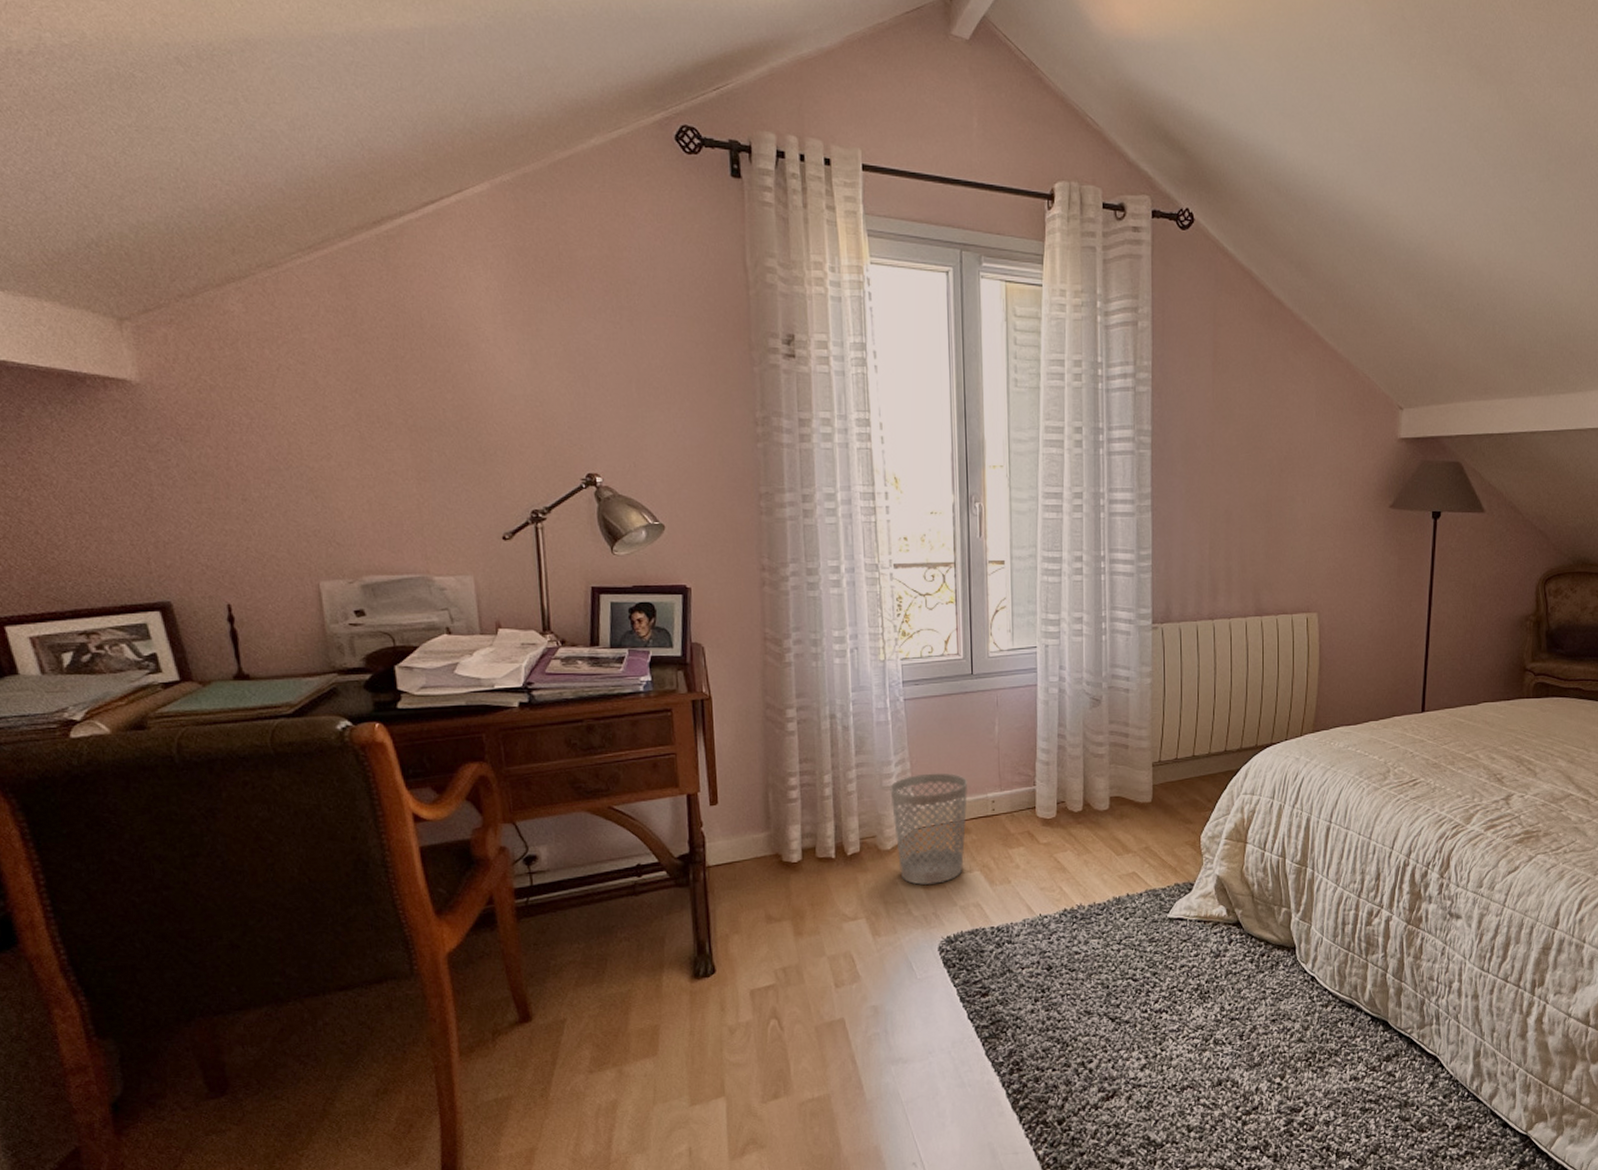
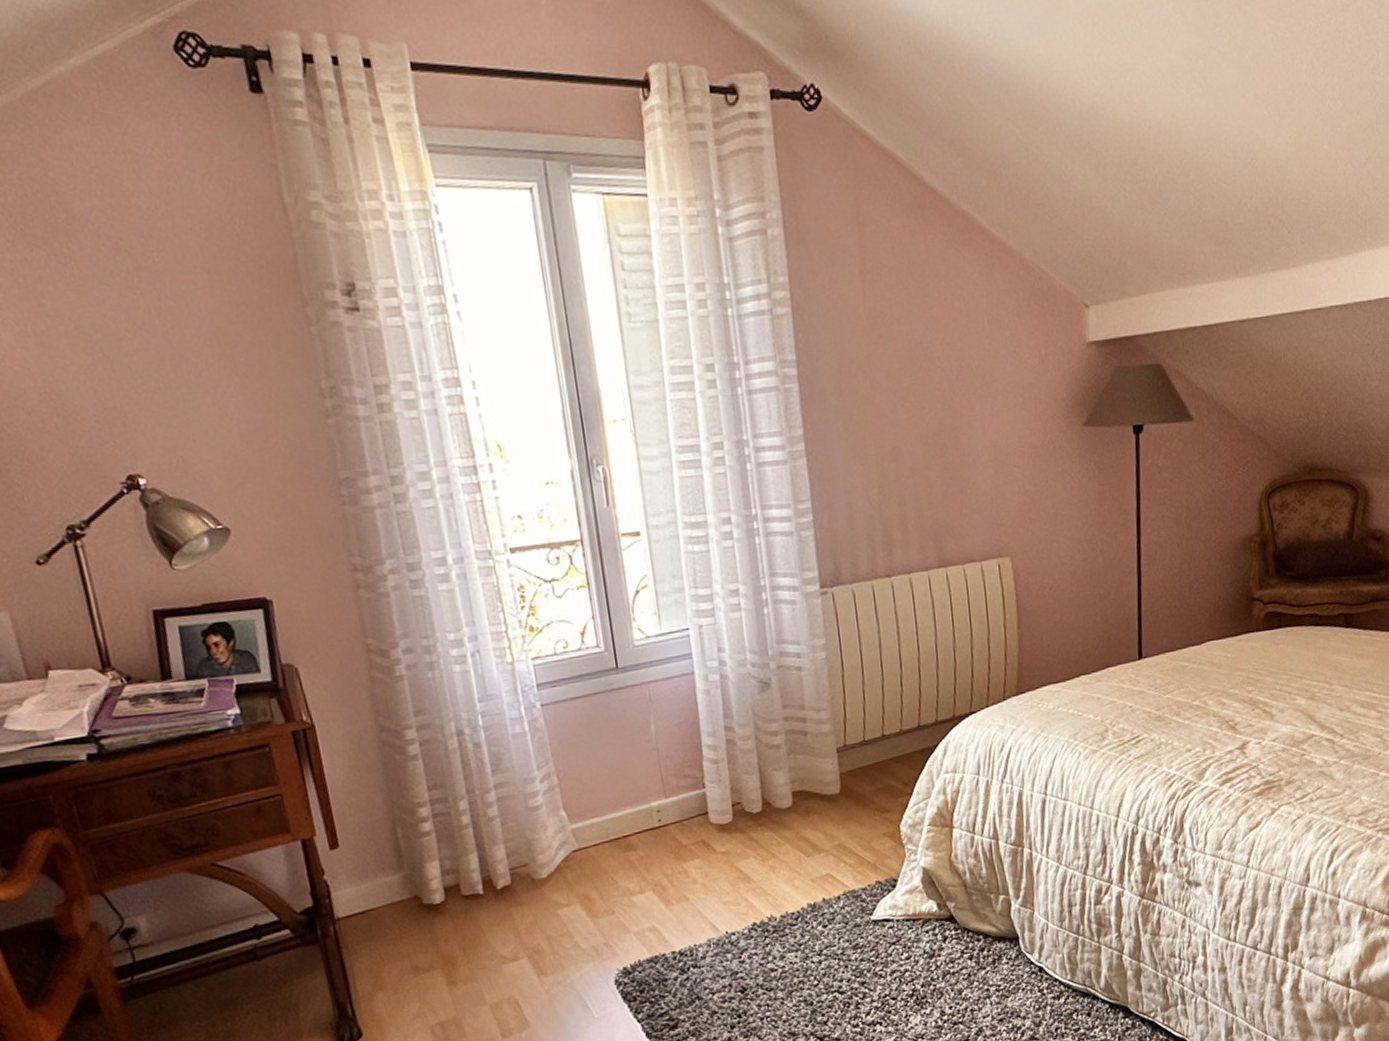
wastebasket: present [890,773,967,885] -> none [537,784,633,914]

